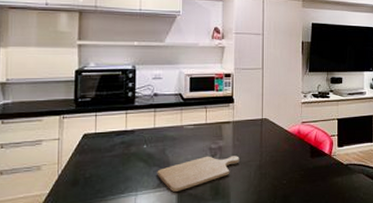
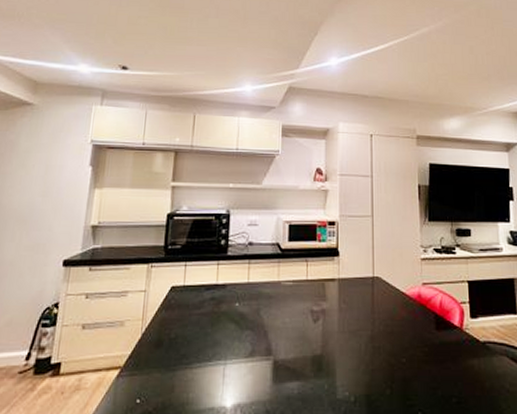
chopping board: present [157,156,240,192] -> none [249,320,347,363]

